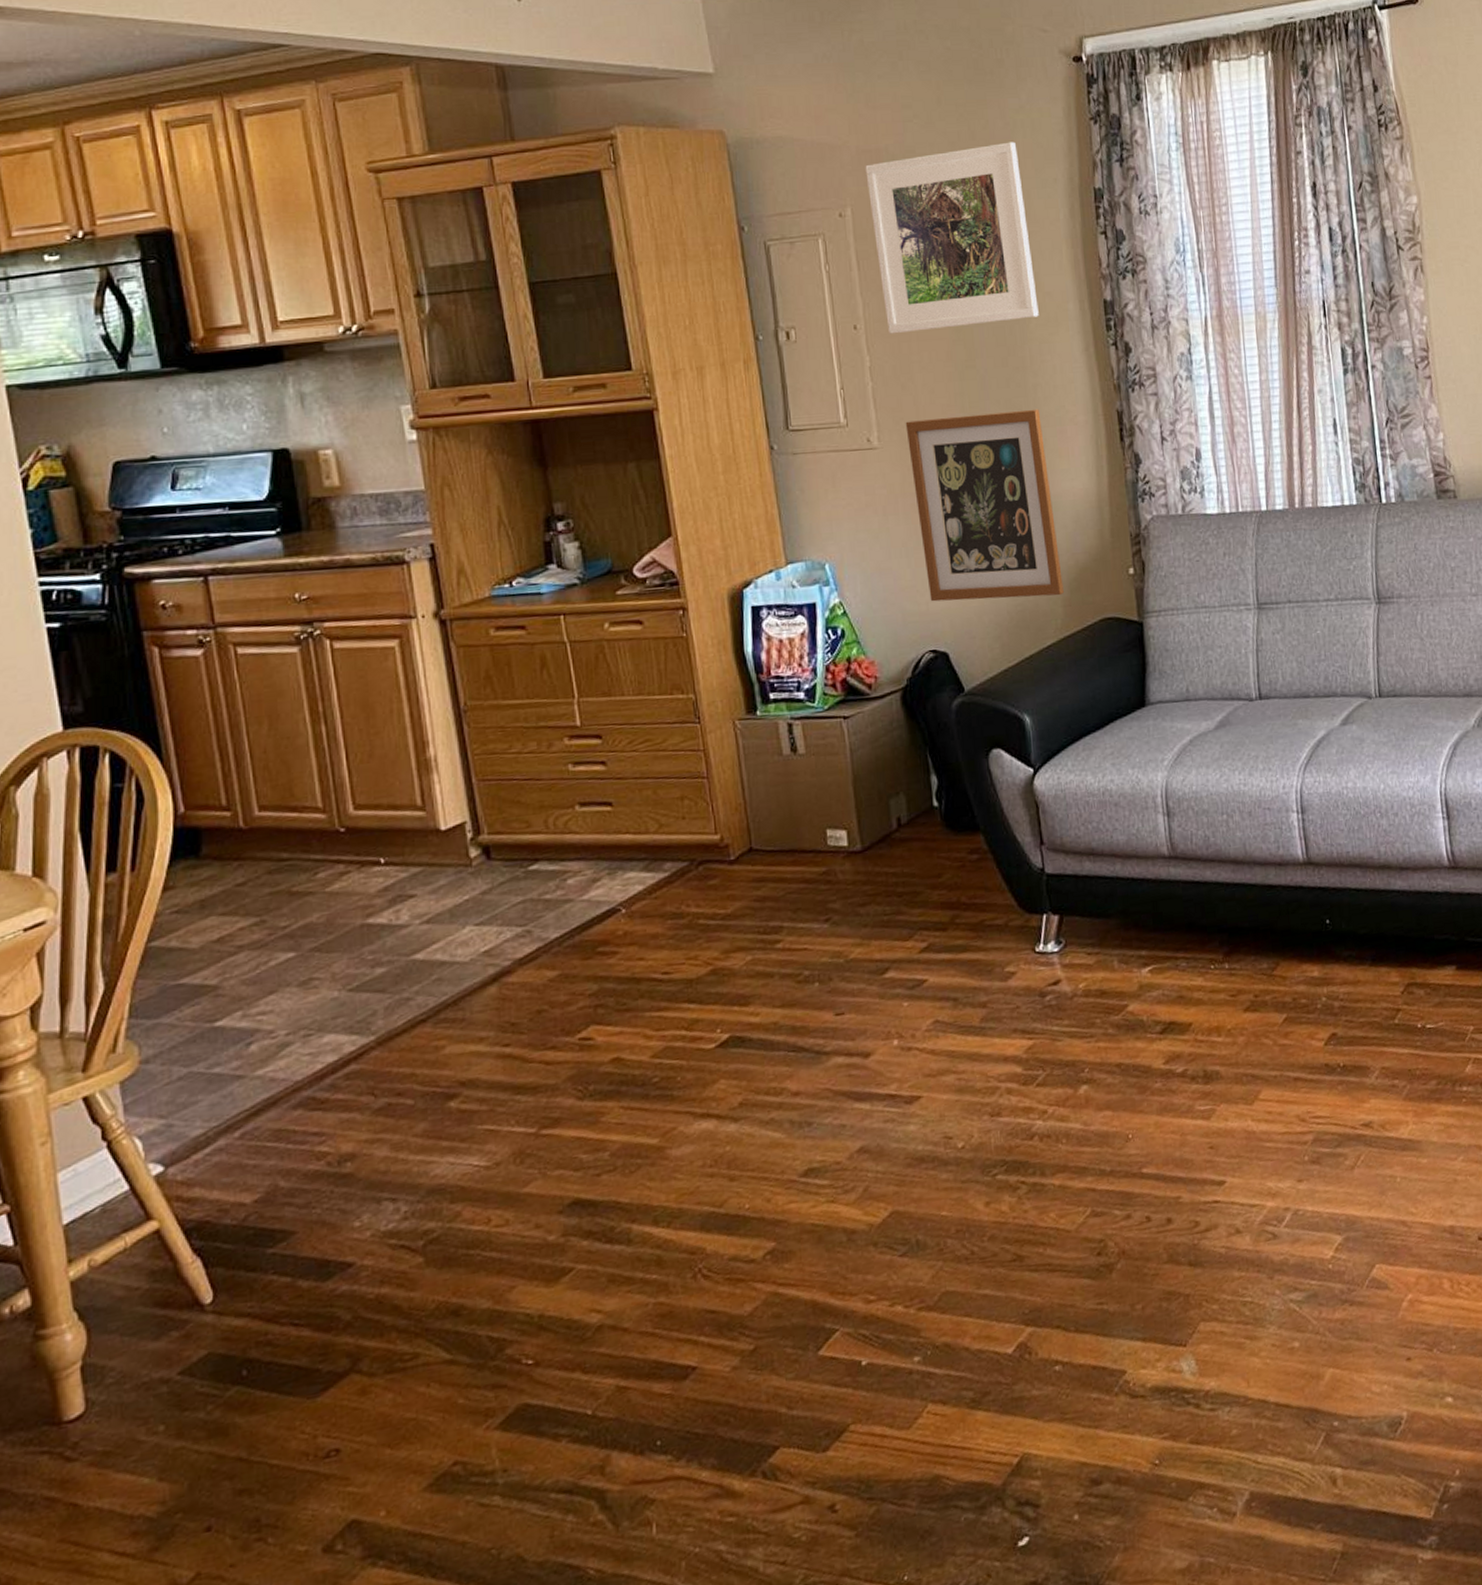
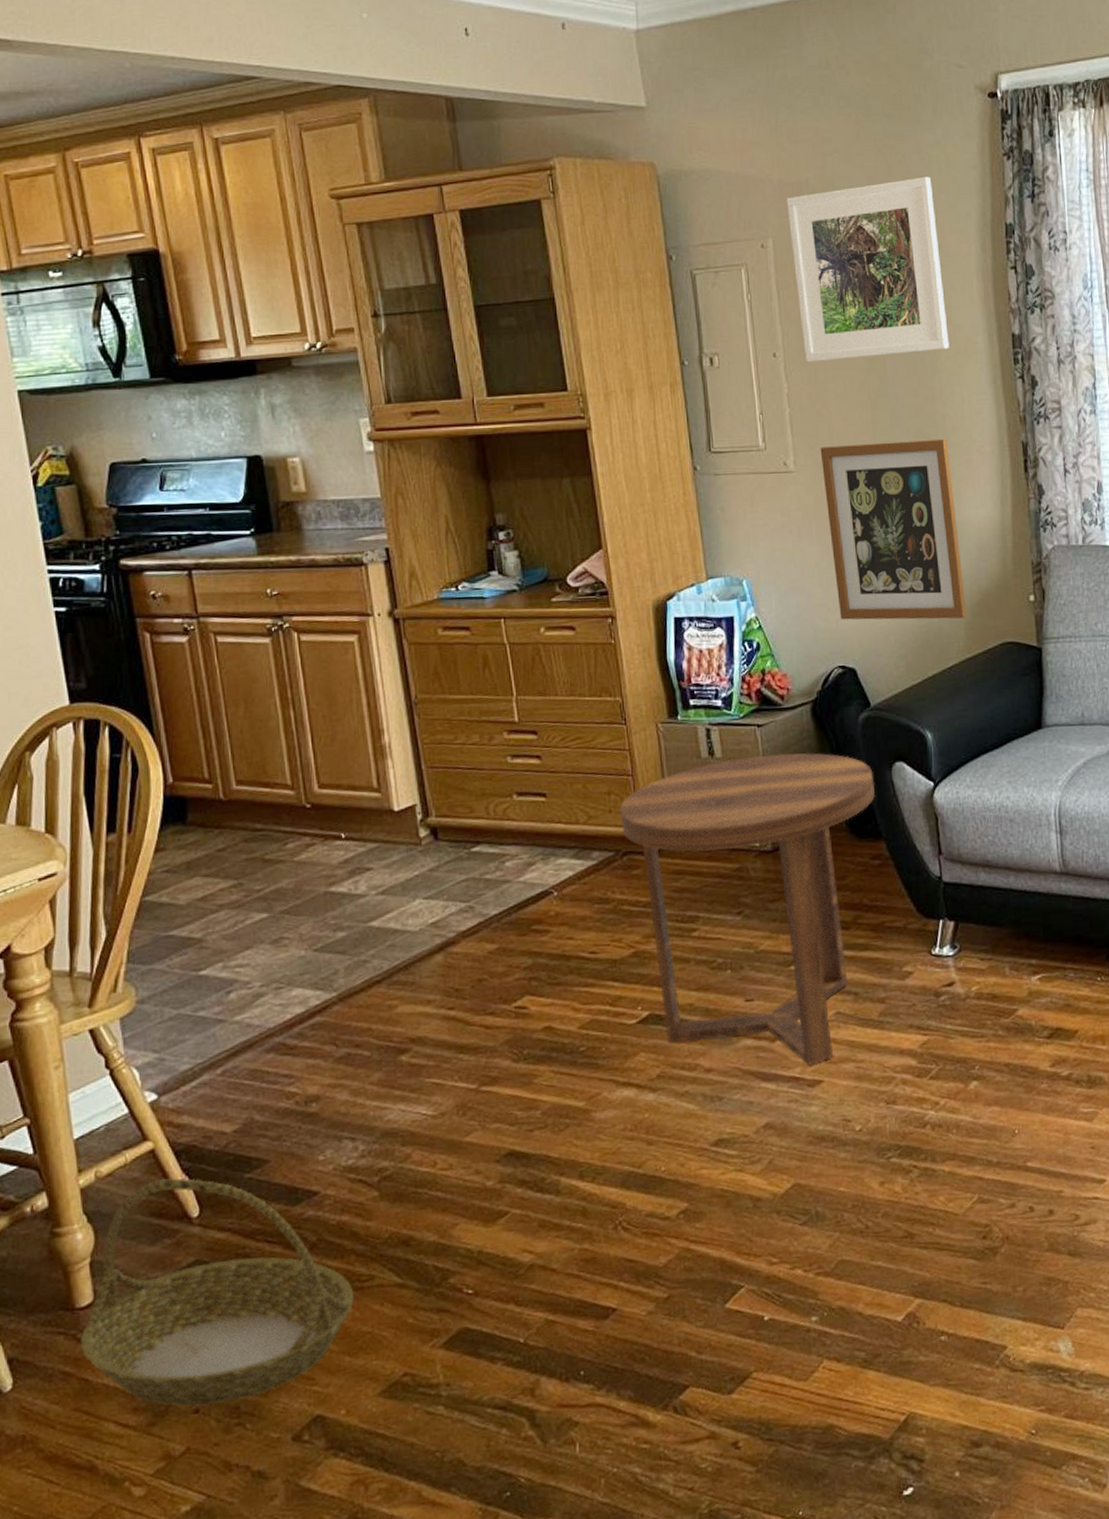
basket: none [68,1258,396,1526] -> present [80,1177,355,1407]
side table: none [694,743,972,1080] -> present [620,752,876,1065]

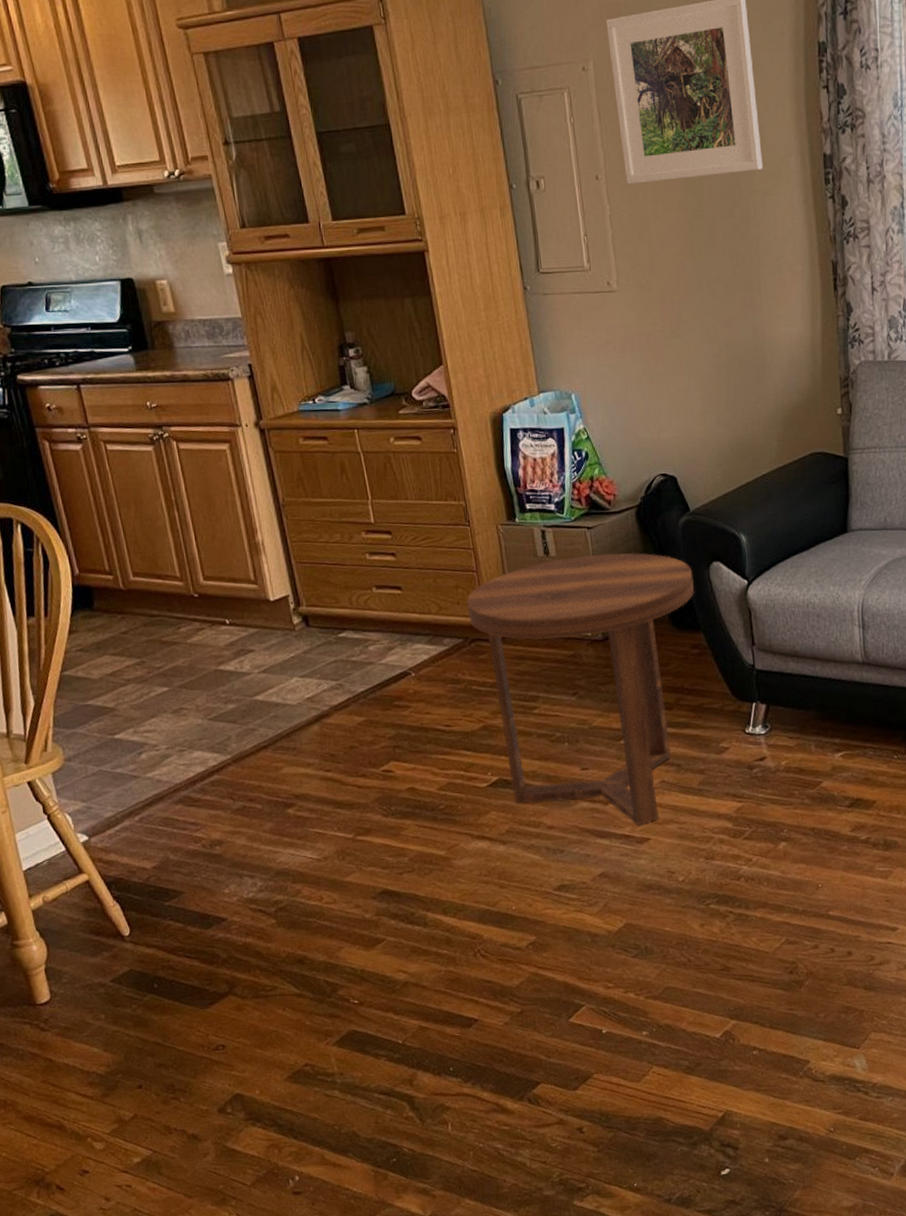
basket: present [80,1177,355,1407] -> none [43,903,261,1083]
wall art: present [820,438,967,620] -> none [641,258,778,432]

